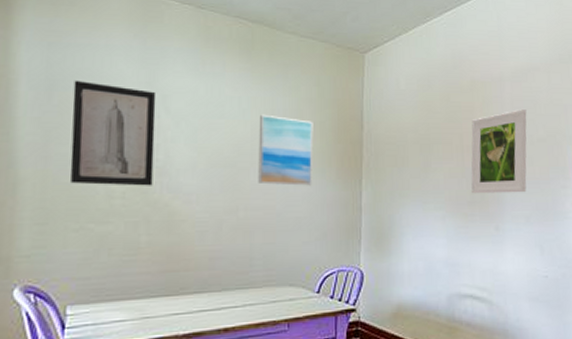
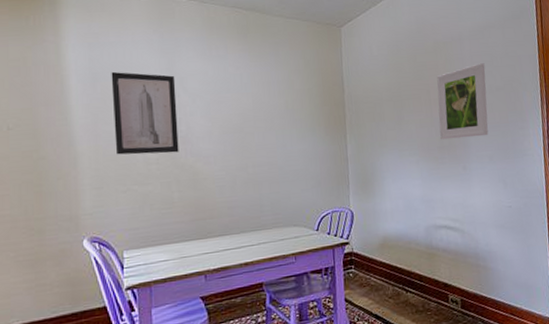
wall art: present [258,114,313,186] -> none [258,86,306,145]

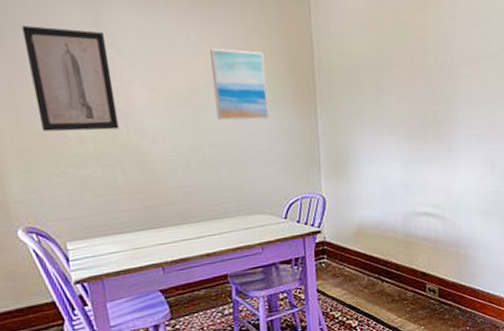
wall art: none [258,86,306,145] -> present [210,48,269,121]
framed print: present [437,62,489,140] -> none [423,22,481,116]

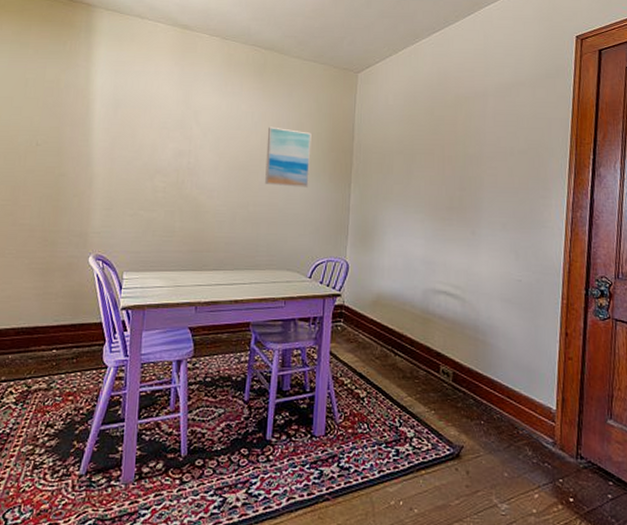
wall art: present [21,25,119,132] -> none [128,99,190,183]

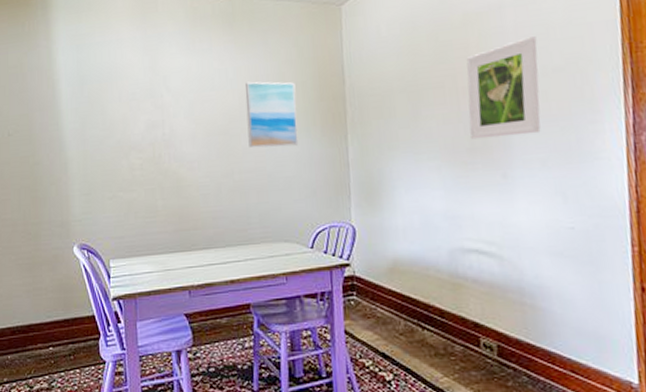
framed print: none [450,122,509,201] -> present [466,35,541,140]

